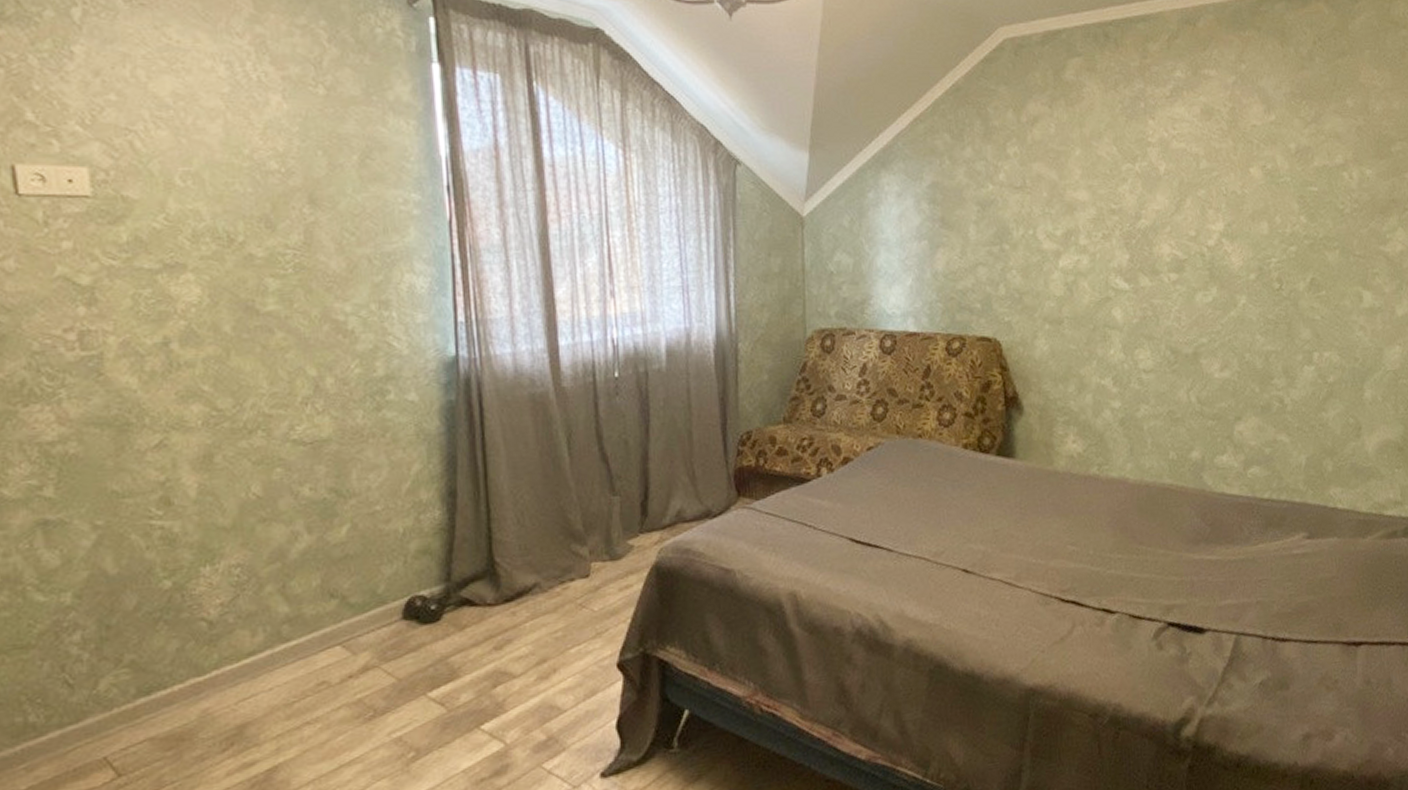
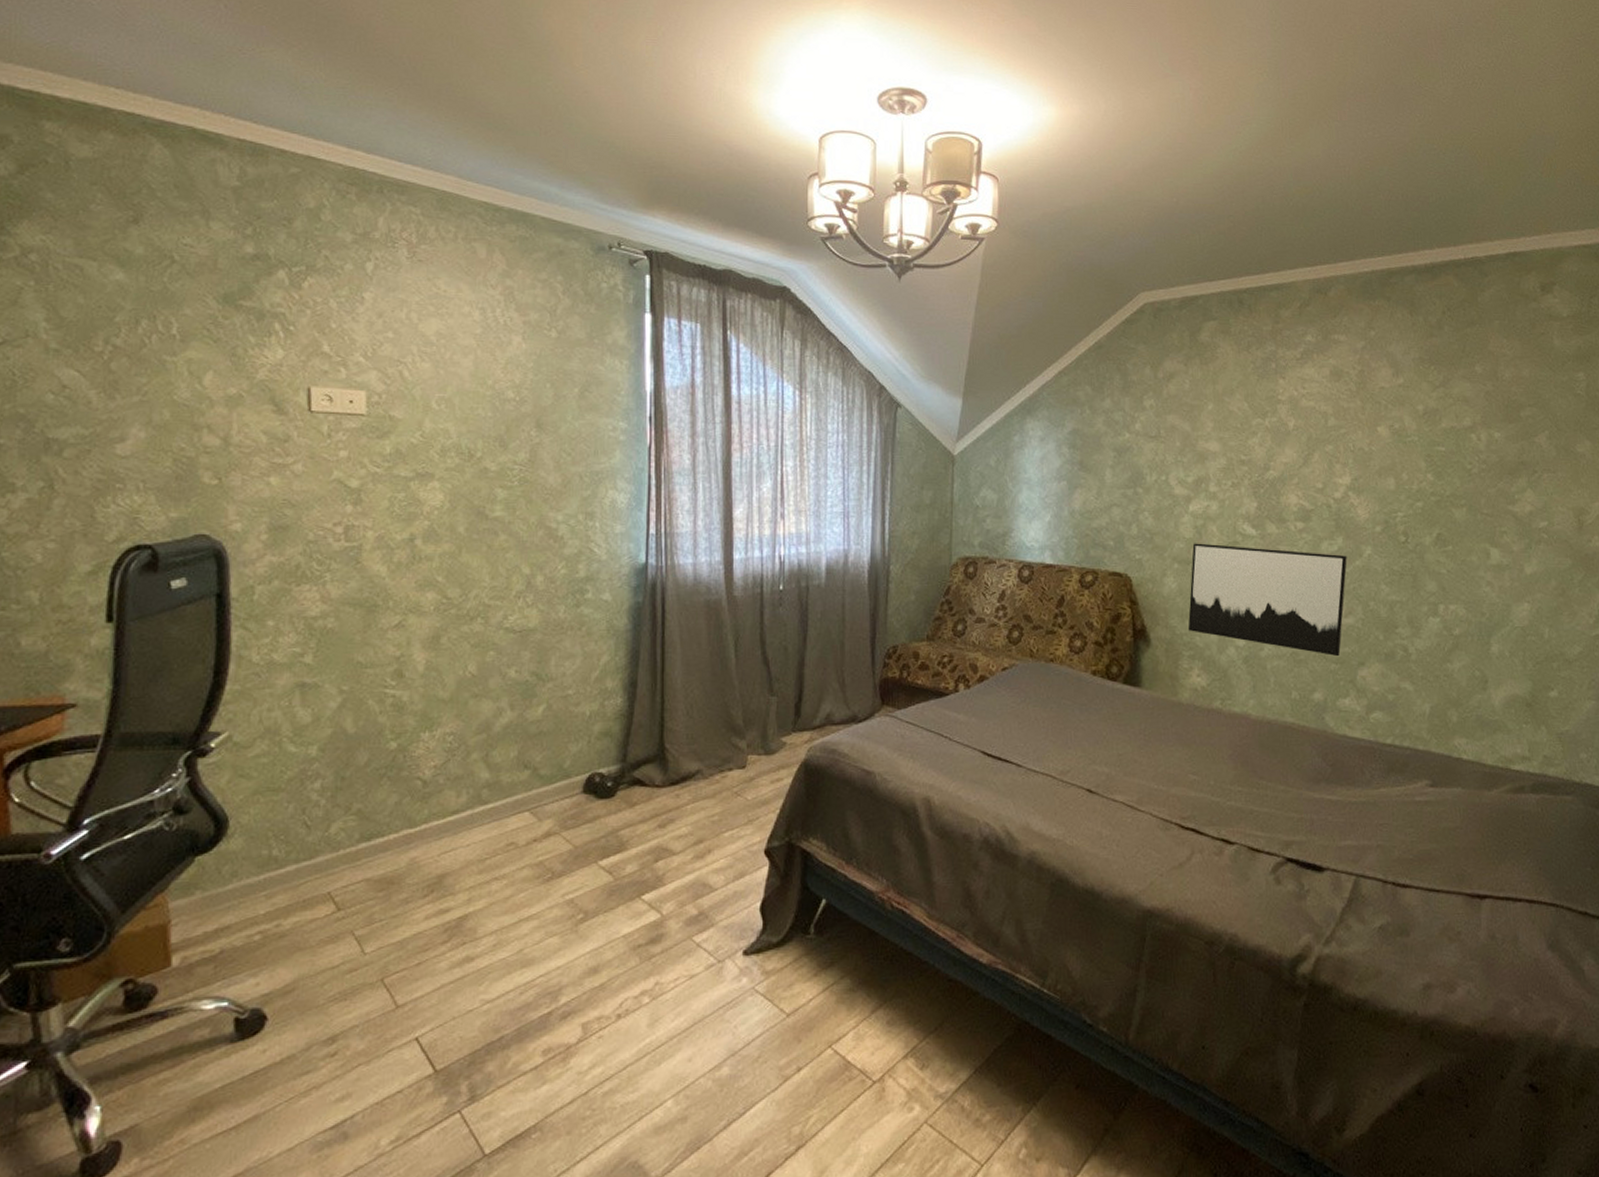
wall art: none [1061,300,1222,413] -> present [1187,543,1347,657]

